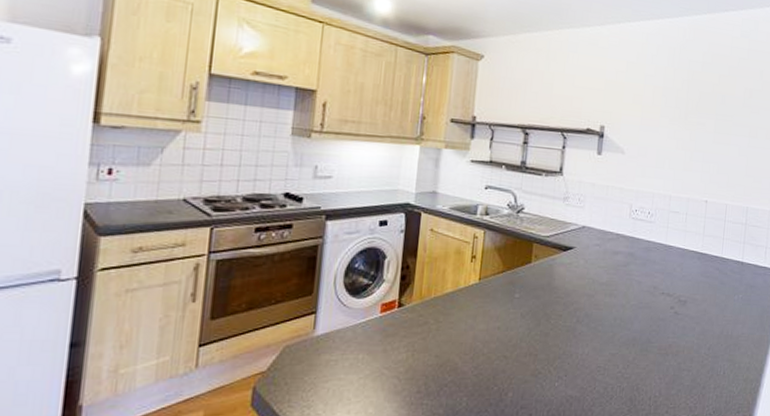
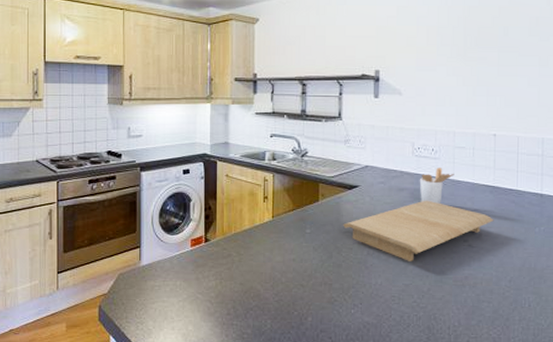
cutting board: none [554,264,700,329] -> present [343,200,494,261]
utensil holder: none [633,232,667,269] -> present [419,168,455,204]

